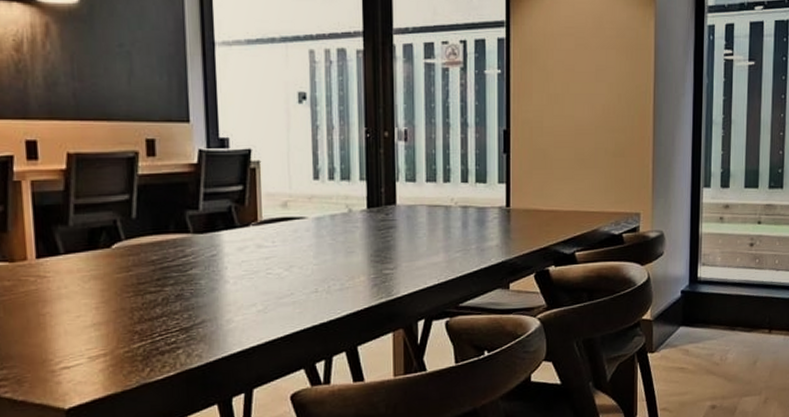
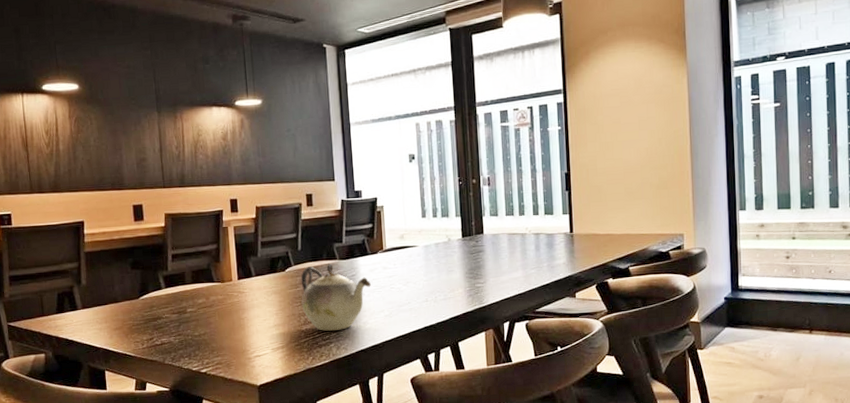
teapot: none [135,238,239,332] -> present [300,263,371,331]

